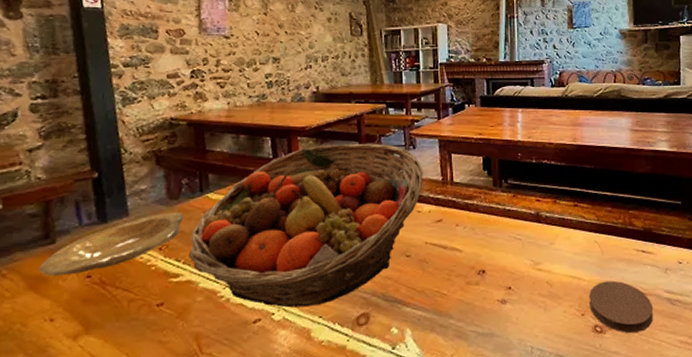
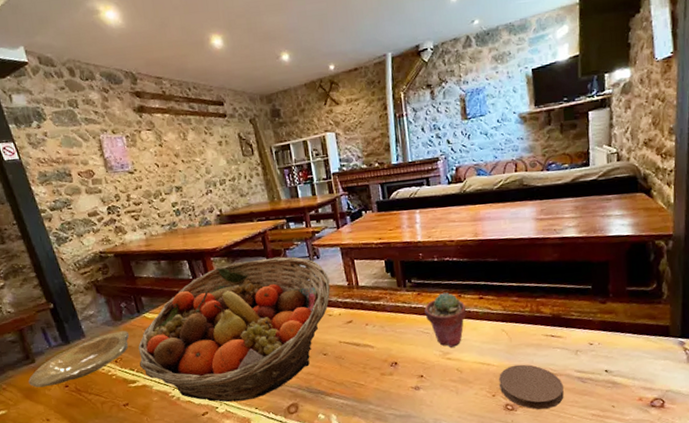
potted succulent: none [518,196,561,257] -> present [424,292,467,347]

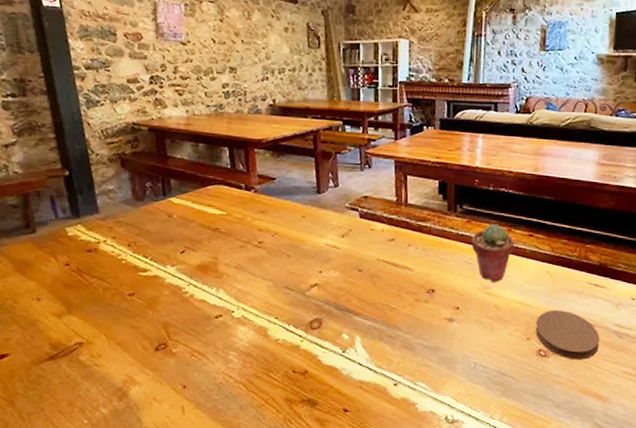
plate: present [28,331,130,388] -> none [24,212,150,262]
fruit basket: present [138,257,331,402] -> none [155,158,378,309]

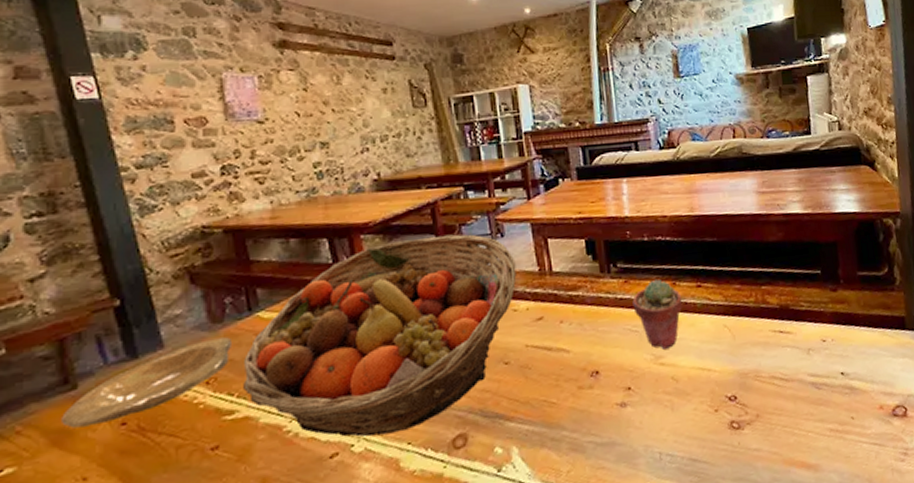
plate: none [24,212,150,262] -> present [62,337,233,429]
fruit basket: none [155,158,378,309] -> present [243,234,517,437]
coaster: present [536,310,599,360] -> none [722,368,798,427]

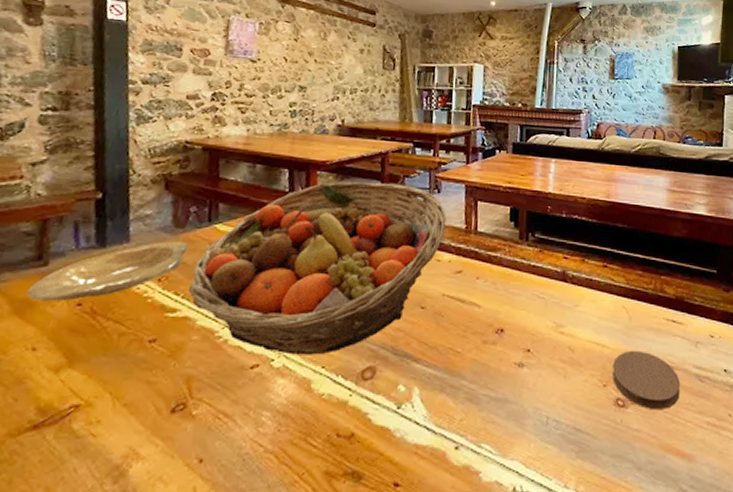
potted succulent: present [632,279,683,349] -> none [543,253,589,319]
coaster: none [722,368,798,427] -> present [613,350,680,409]

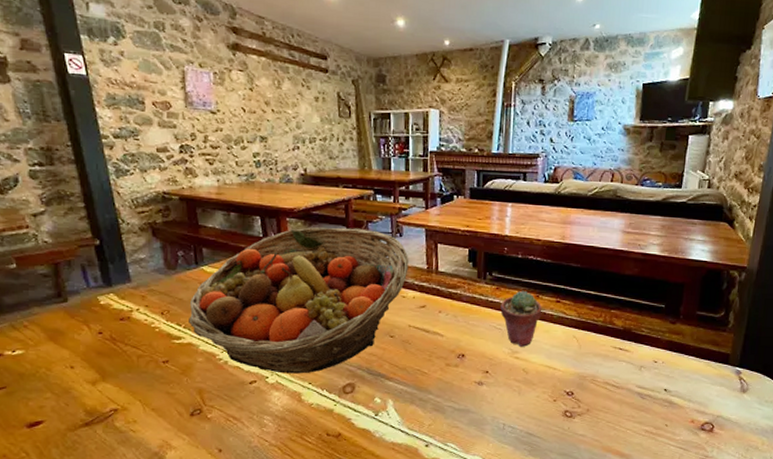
plate: present [27,241,189,302] -> none [56,281,182,331]
potted succulent: none [543,253,589,319] -> present [500,290,542,347]
coaster: present [613,350,680,409] -> none [562,373,623,420]

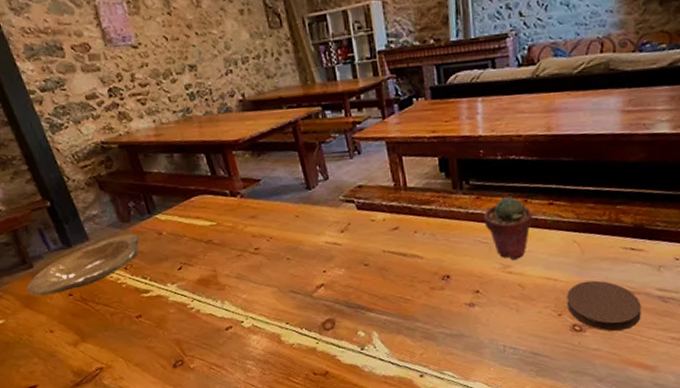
plate: none [56,281,182,331] -> present [27,234,140,296]
fruit basket: present [189,227,409,374] -> none [151,151,374,316]
coaster: none [562,373,623,420] -> present [567,280,641,331]

